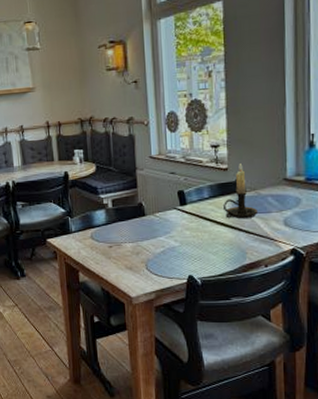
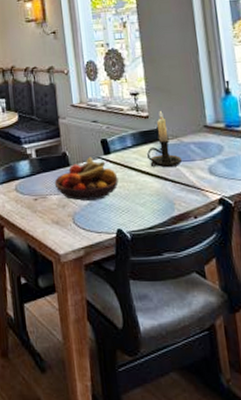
fruit bowl: none [129,207,193,250] -> present [54,156,119,202]

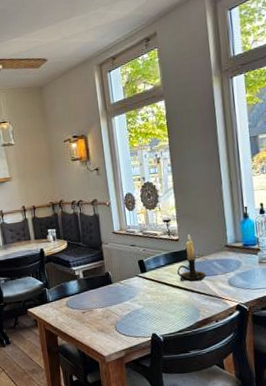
fruit bowl: present [54,156,119,202] -> none [99,275,153,312]

